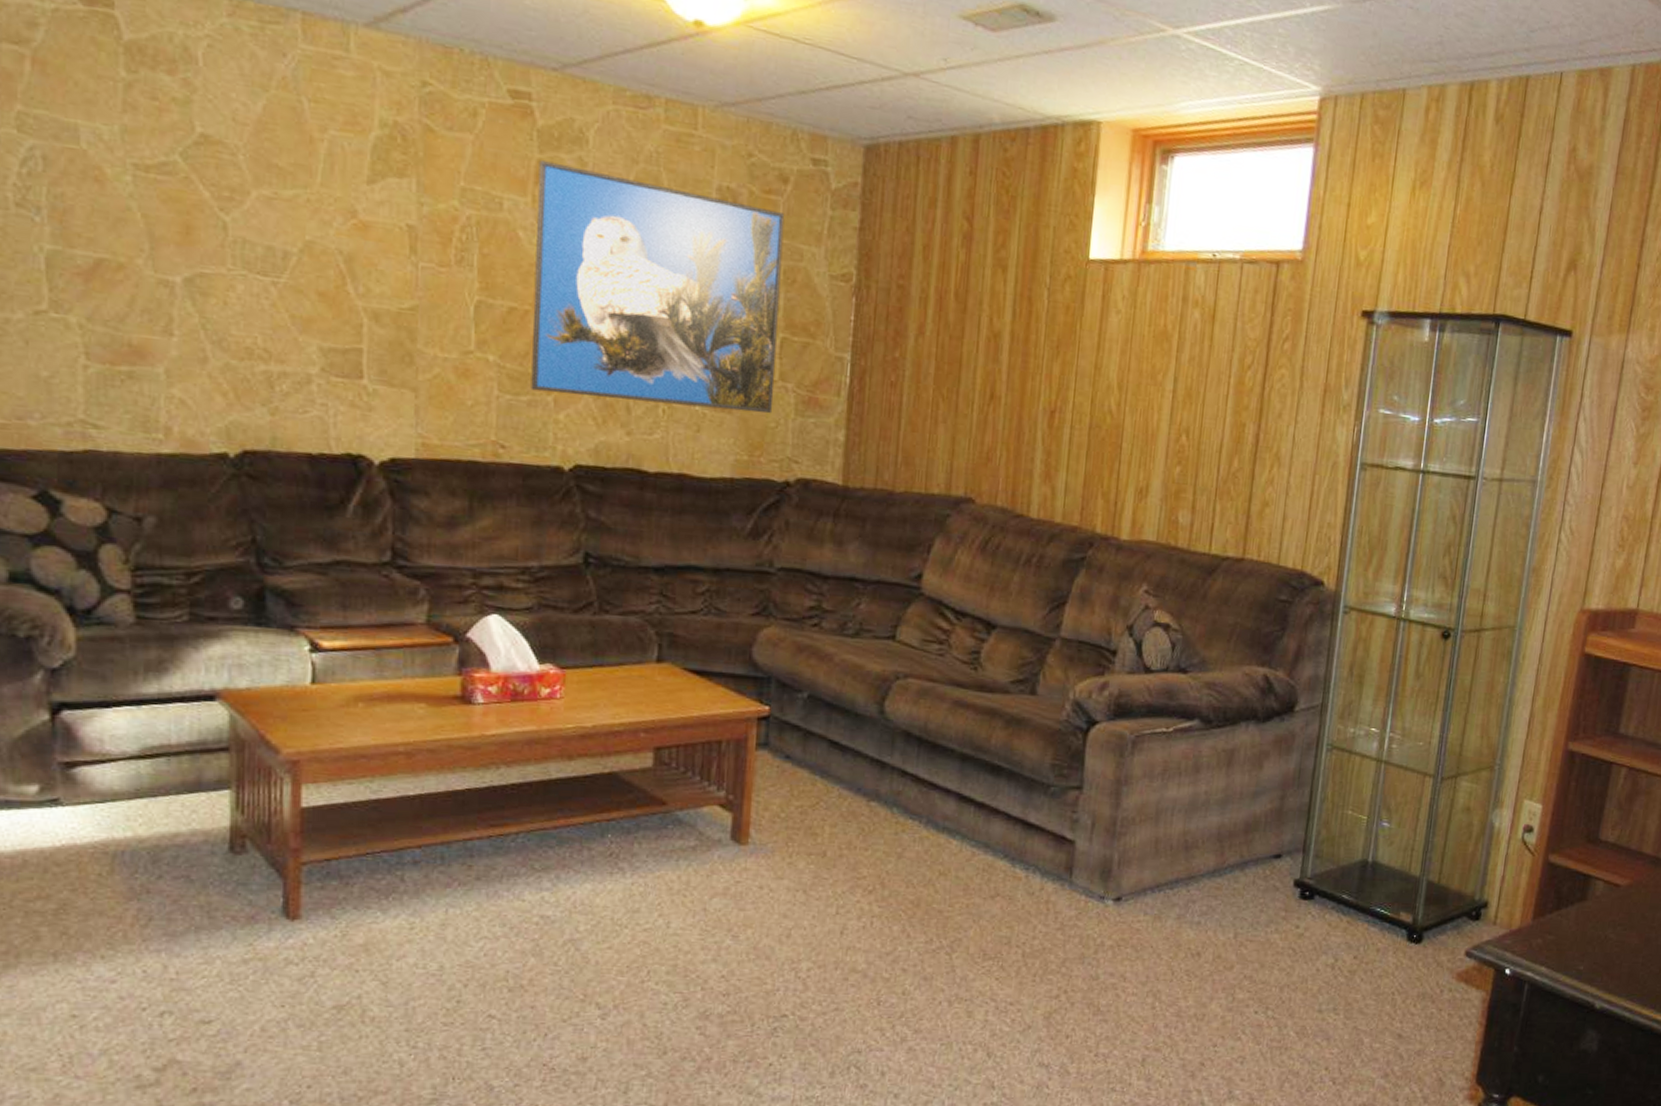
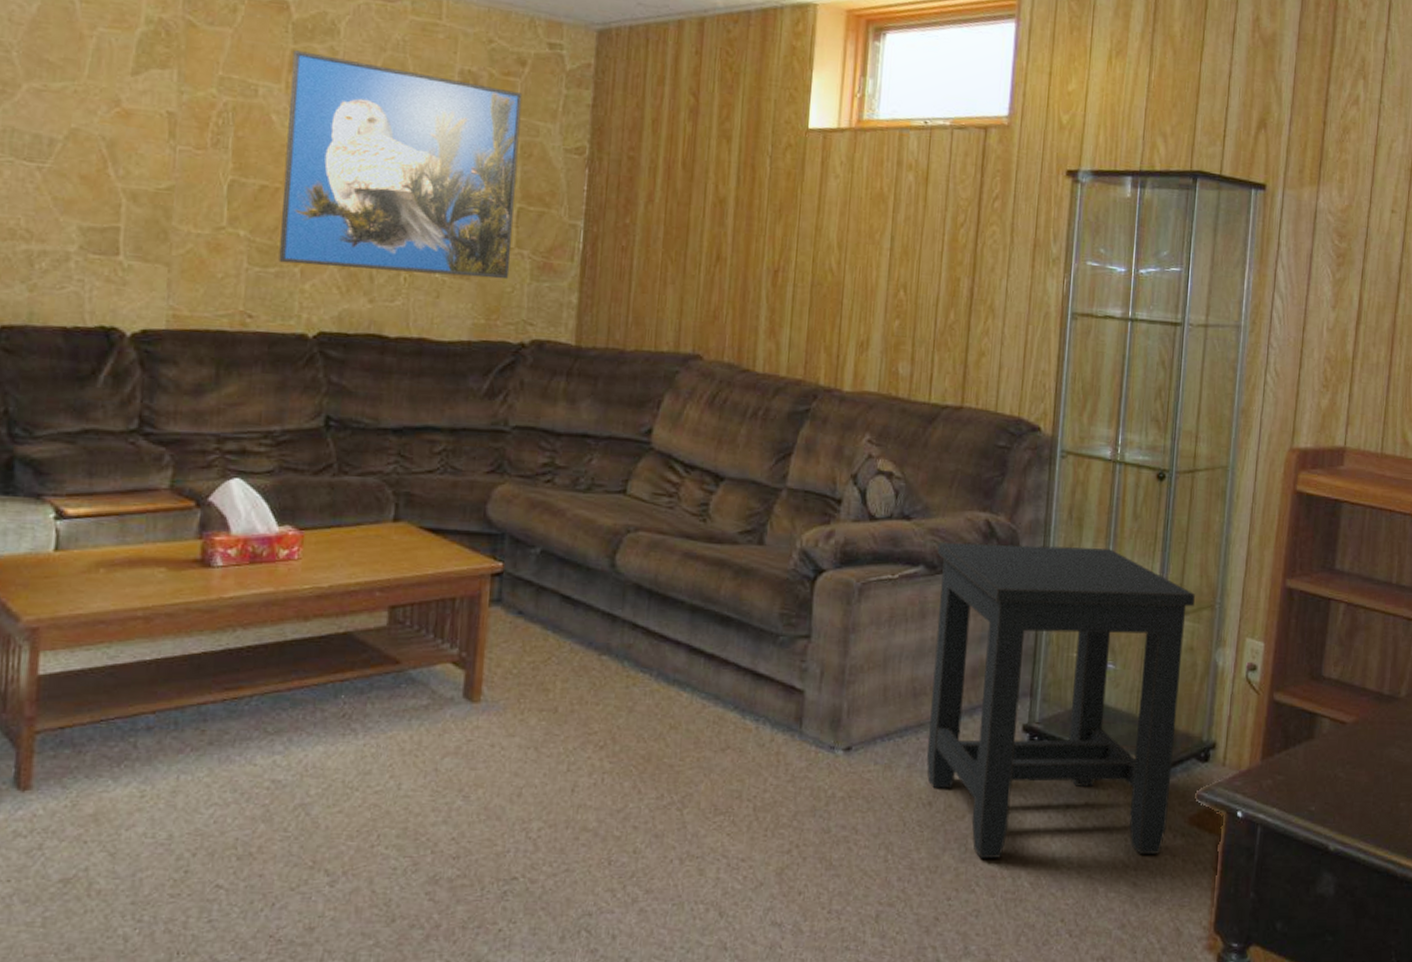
side table: none [1196,697,1475,1009] -> present [926,542,1195,859]

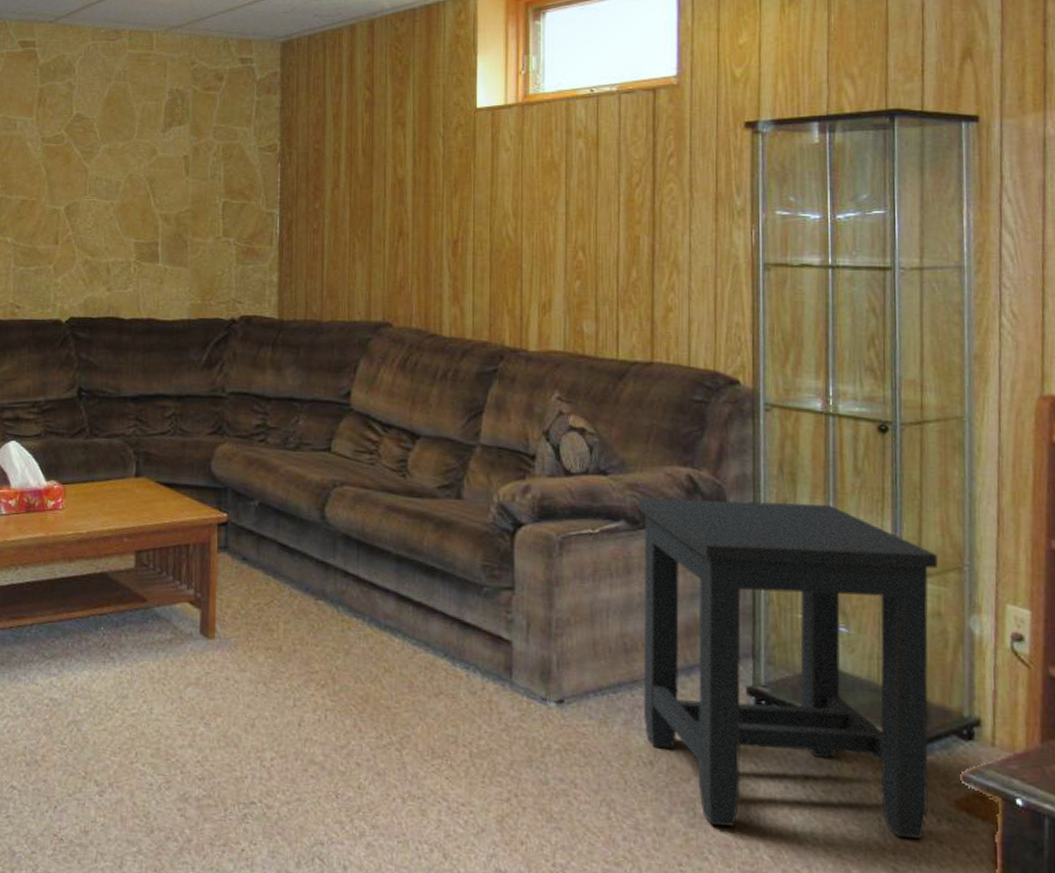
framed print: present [279,50,523,280] -> none [37,89,222,265]

